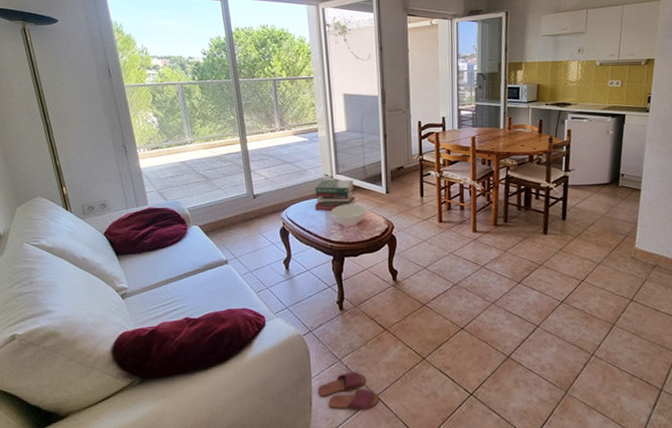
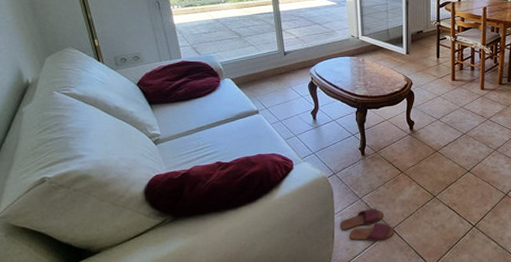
books: present [314,179,356,211] -> none [341,40,379,68]
bowl: present [330,203,367,227] -> none [355,62,389,82]

